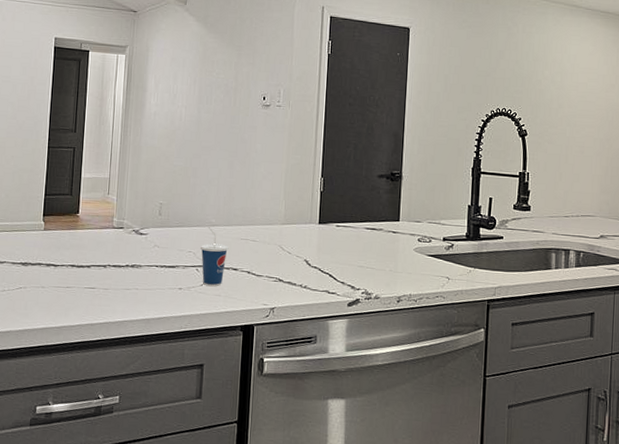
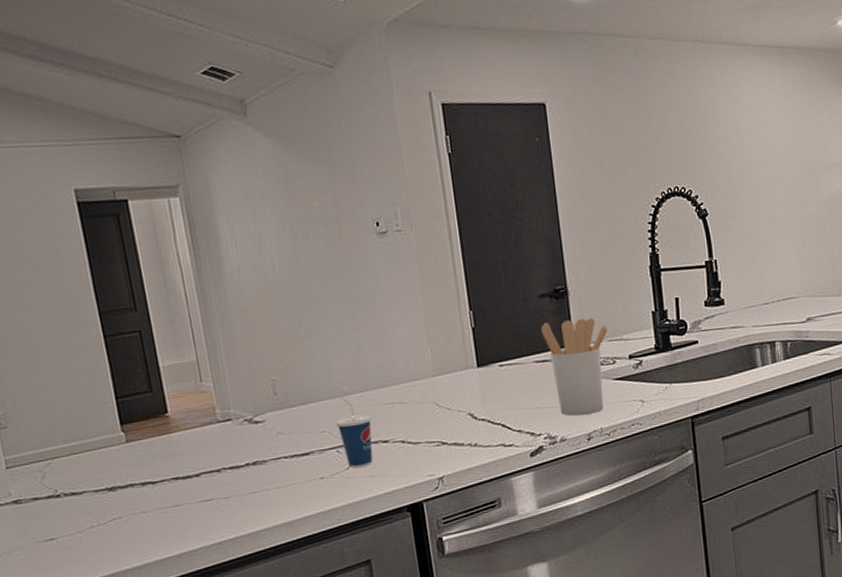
utensil holder: none [375,197,430,281] -> present [540,317,609,416]

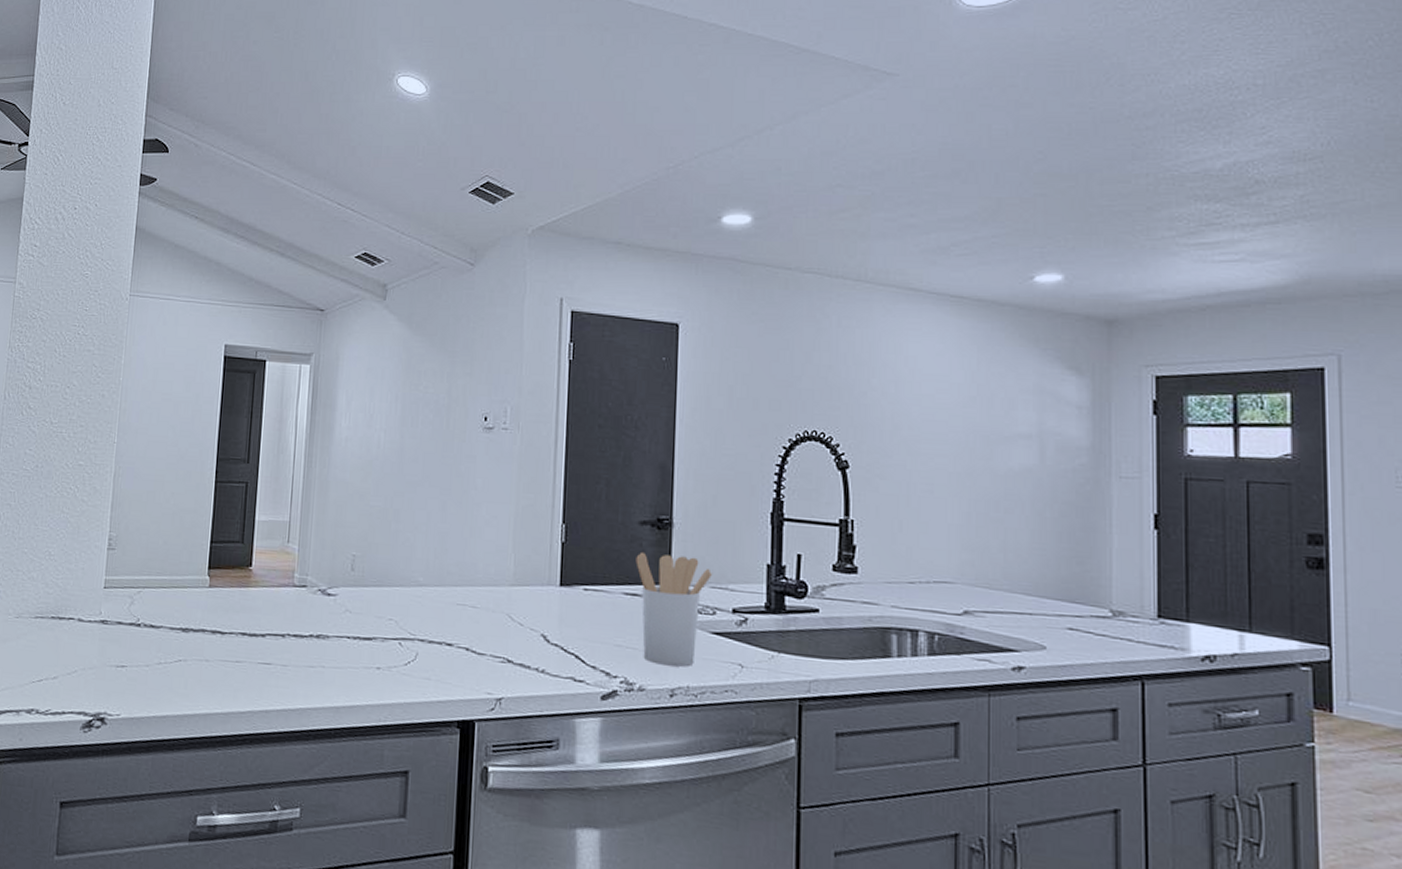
cup: present [336,397,373,468] -> none [404,587,441,666]

